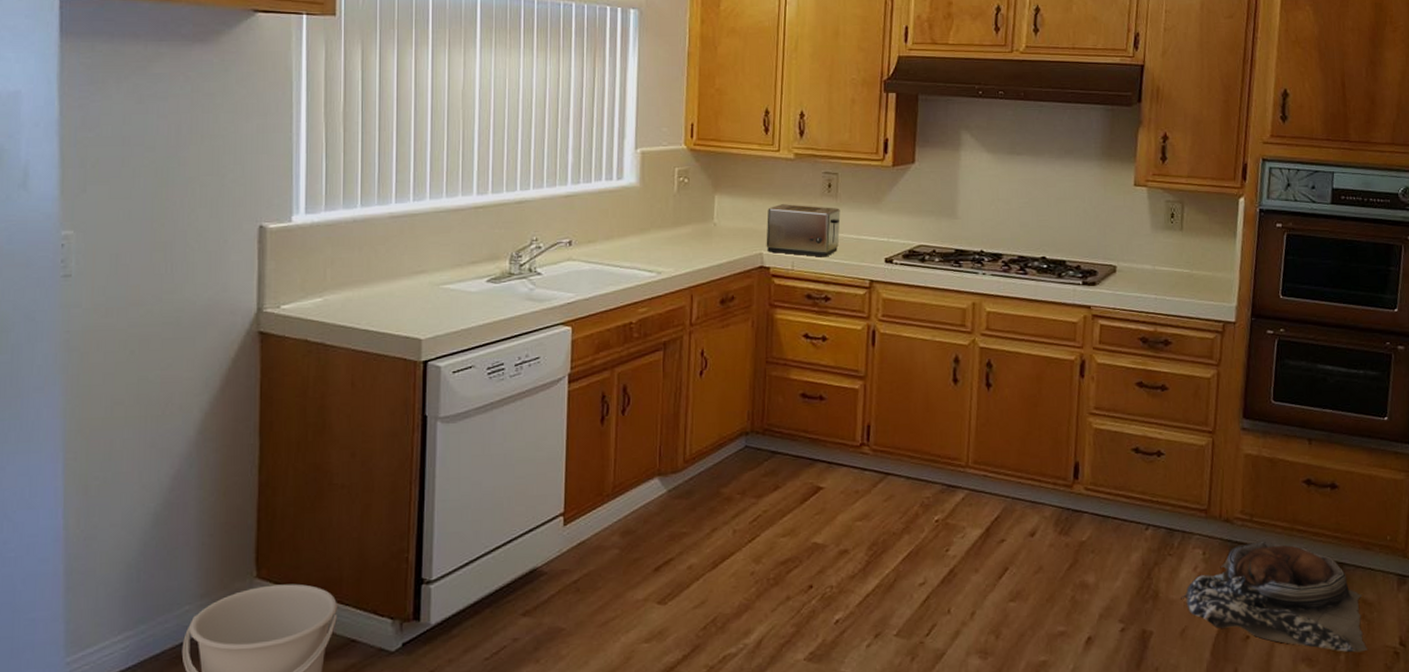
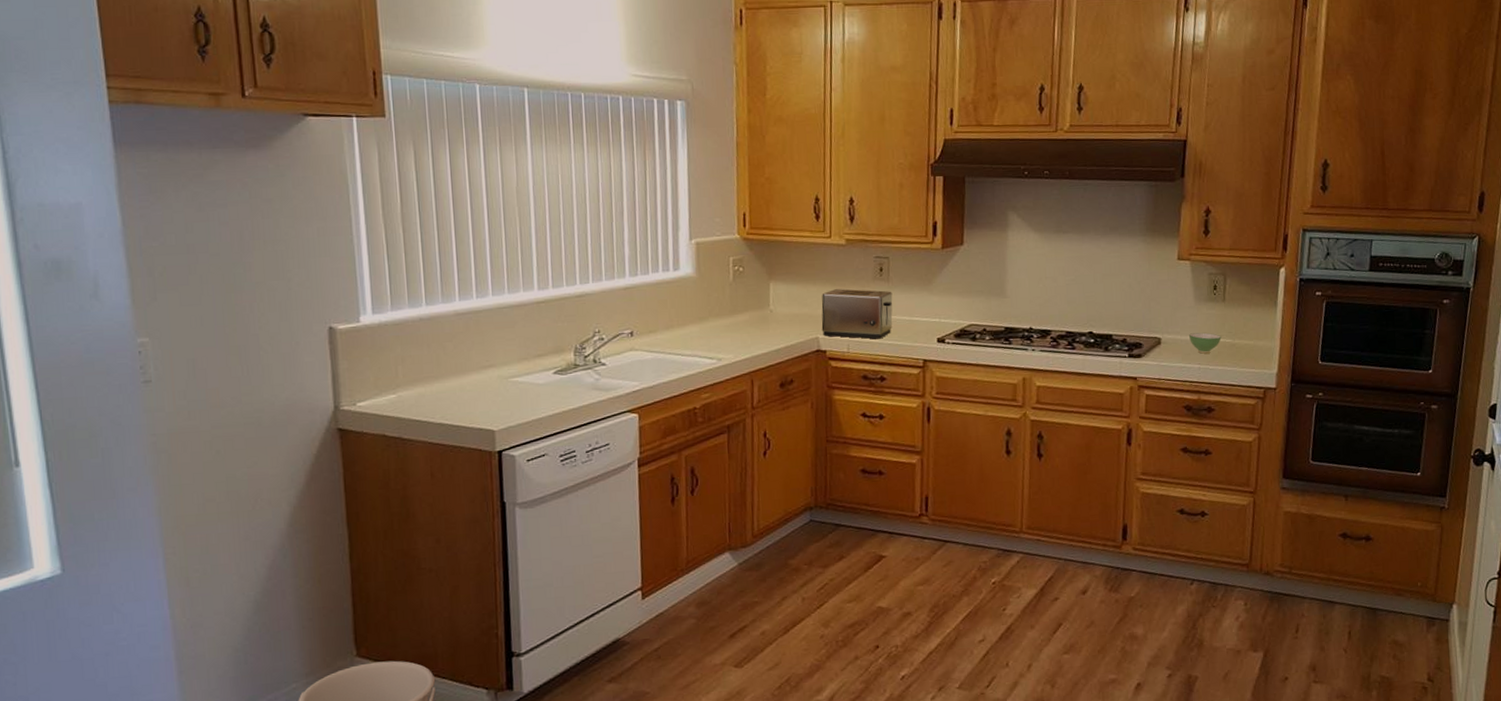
bowl: none [1144,262,1179,284] -> present [1188,332,1221,354]
dog bed: present [1181,541,1369,653] -> none [1224,591,1399,689]

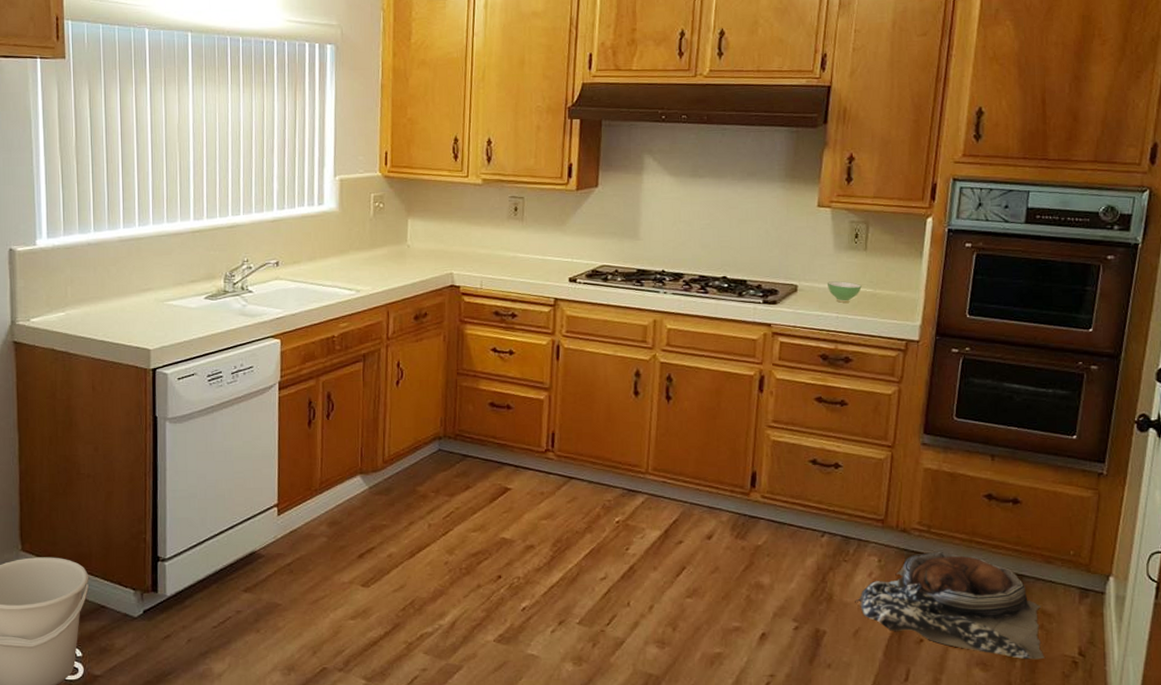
toaster: present [821,288,893,339] -> none [456,227,526,277]
dog bed: none [1224,591,1399,689] -> present [855,551,1046,660]

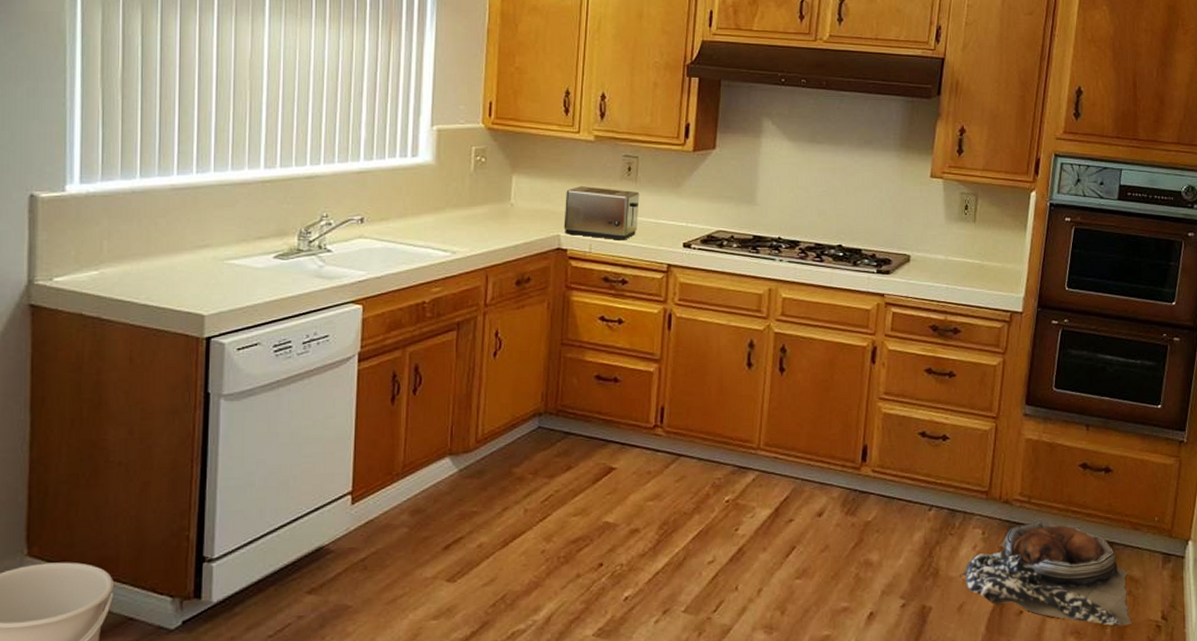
toaster: none [456,227,526,277] -> present [564,186,640,240]
bowl: present [826,281,862,303] -> none [938,252,970,274]

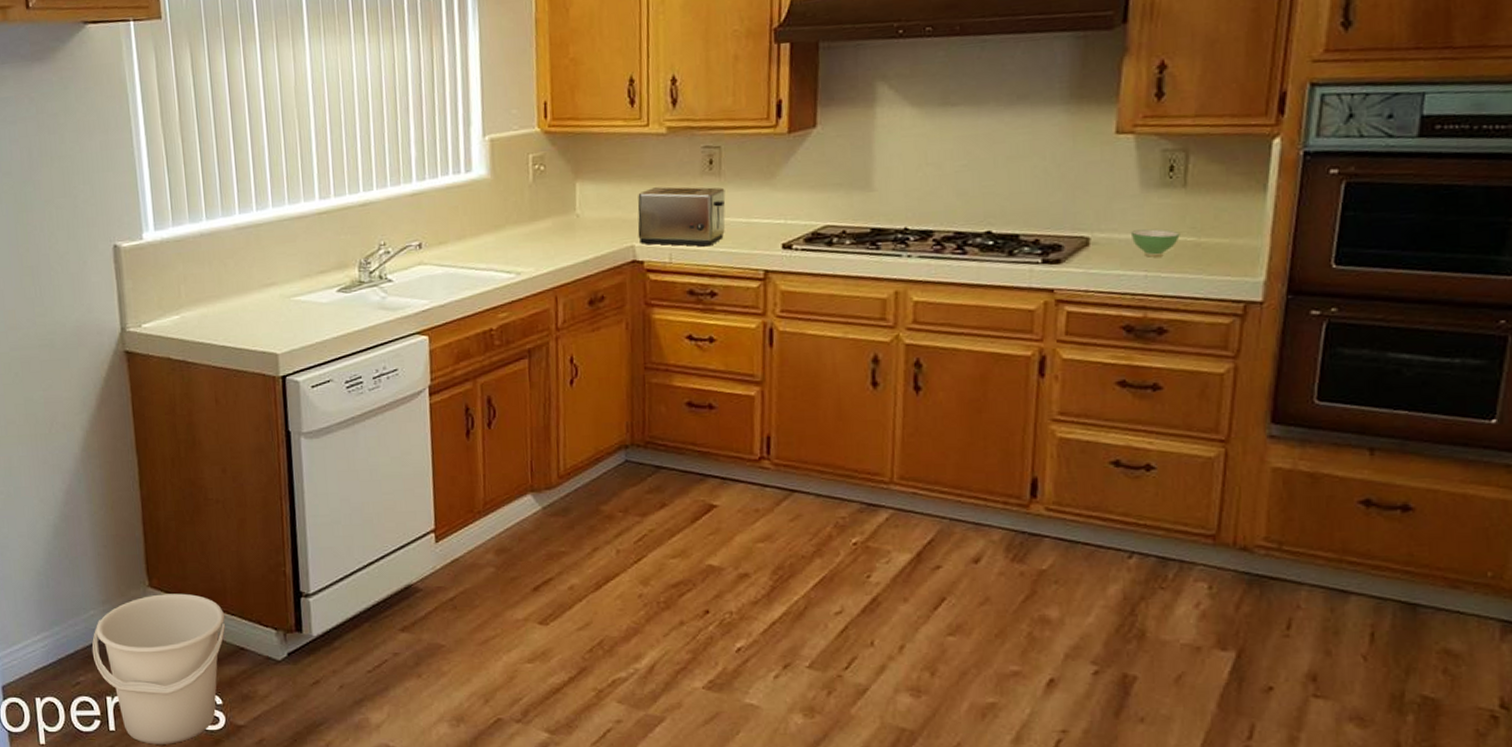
bowl: none [938,252,970,274] -> present [1130,229,1180,257]
dog bed: present [960,521,1133,626] -> none [1176,574,1451,714]

